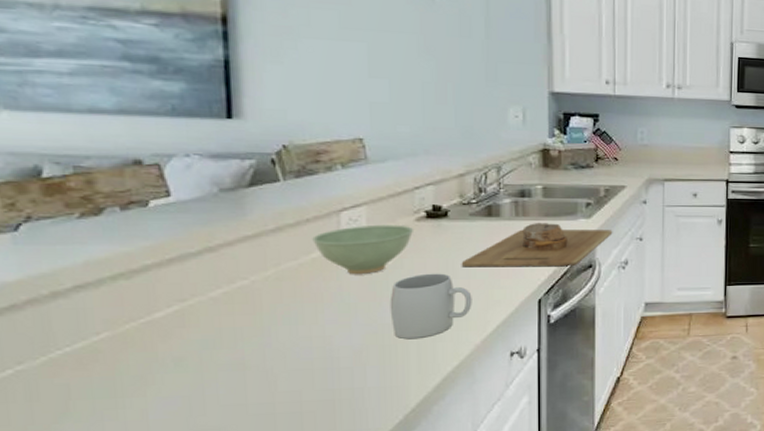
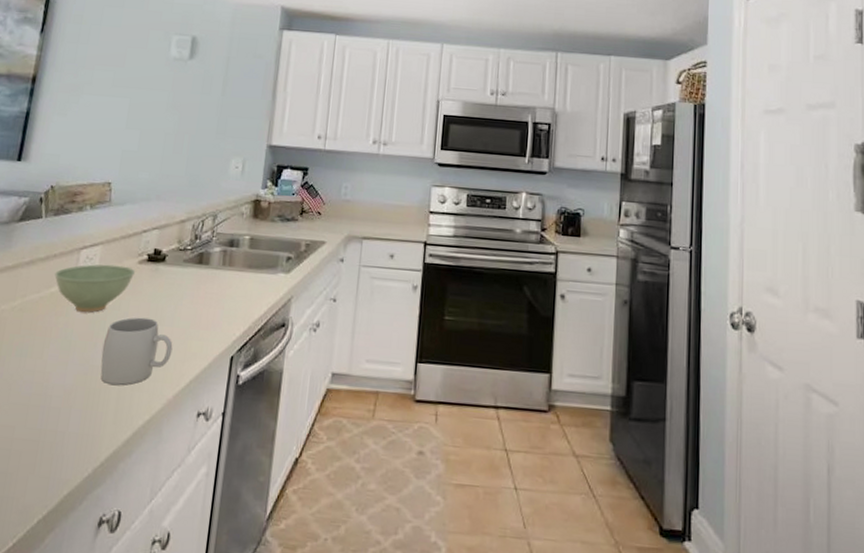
cutting board: present [461,222,613,267] -> none [168,273,309,324]

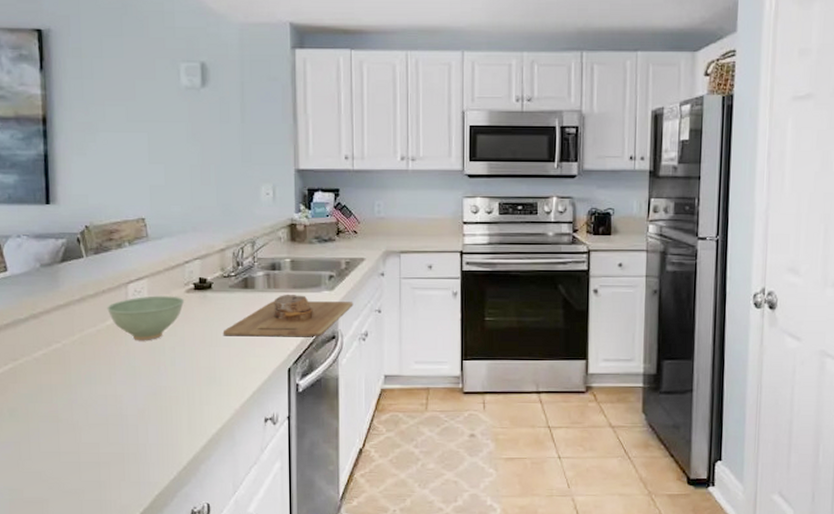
mug: present [100,317,173,386] -> none [166,341,232,402]
cutting board: none [168,273,309,324] -> present [222,293,354,337]

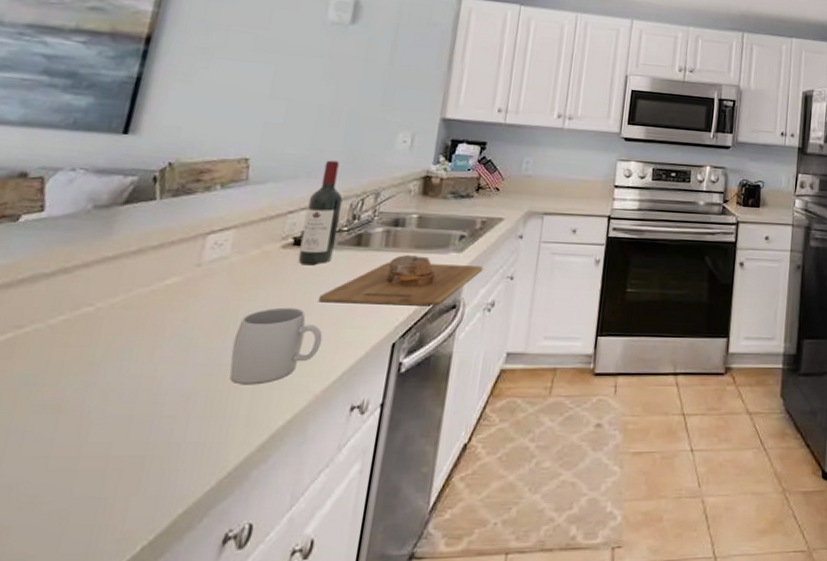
bowl: present [107,295,184,340] -> none [171,250,277,305]
mug: none [166,341,232,402] -> present [229,307,323,385]
wine bottle: none [199,215,227,306] -> present [298,160,343,266]

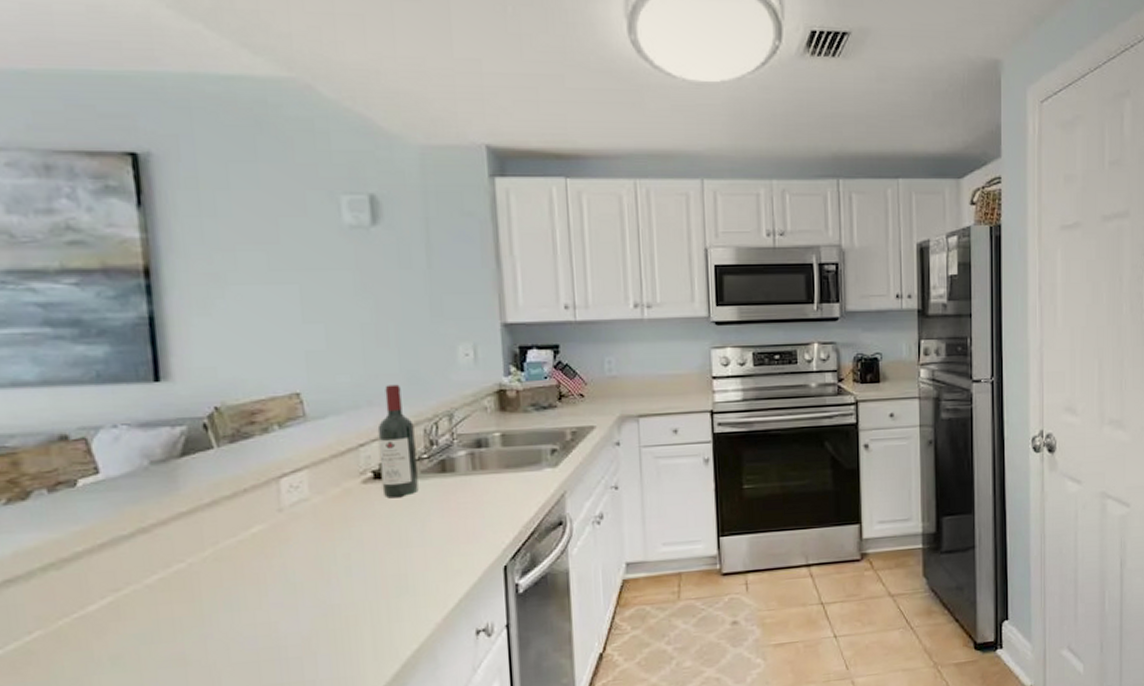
mug: present [229,307,323,385] -> none [338,542,430,622]
cutting board: present [318,254,484,307] -> none [415,475,584,532]

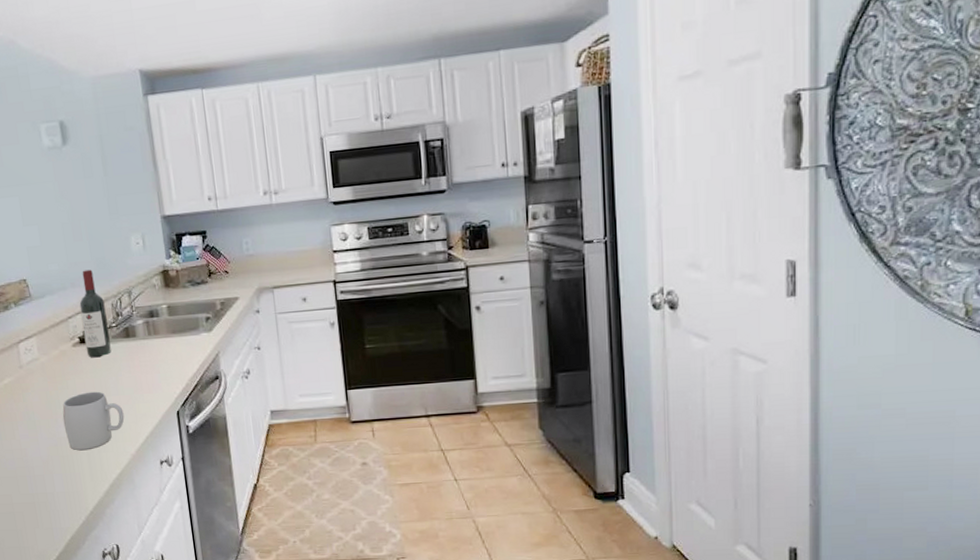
mug: none [338,542,430,622] -> present [62,391,125,451]

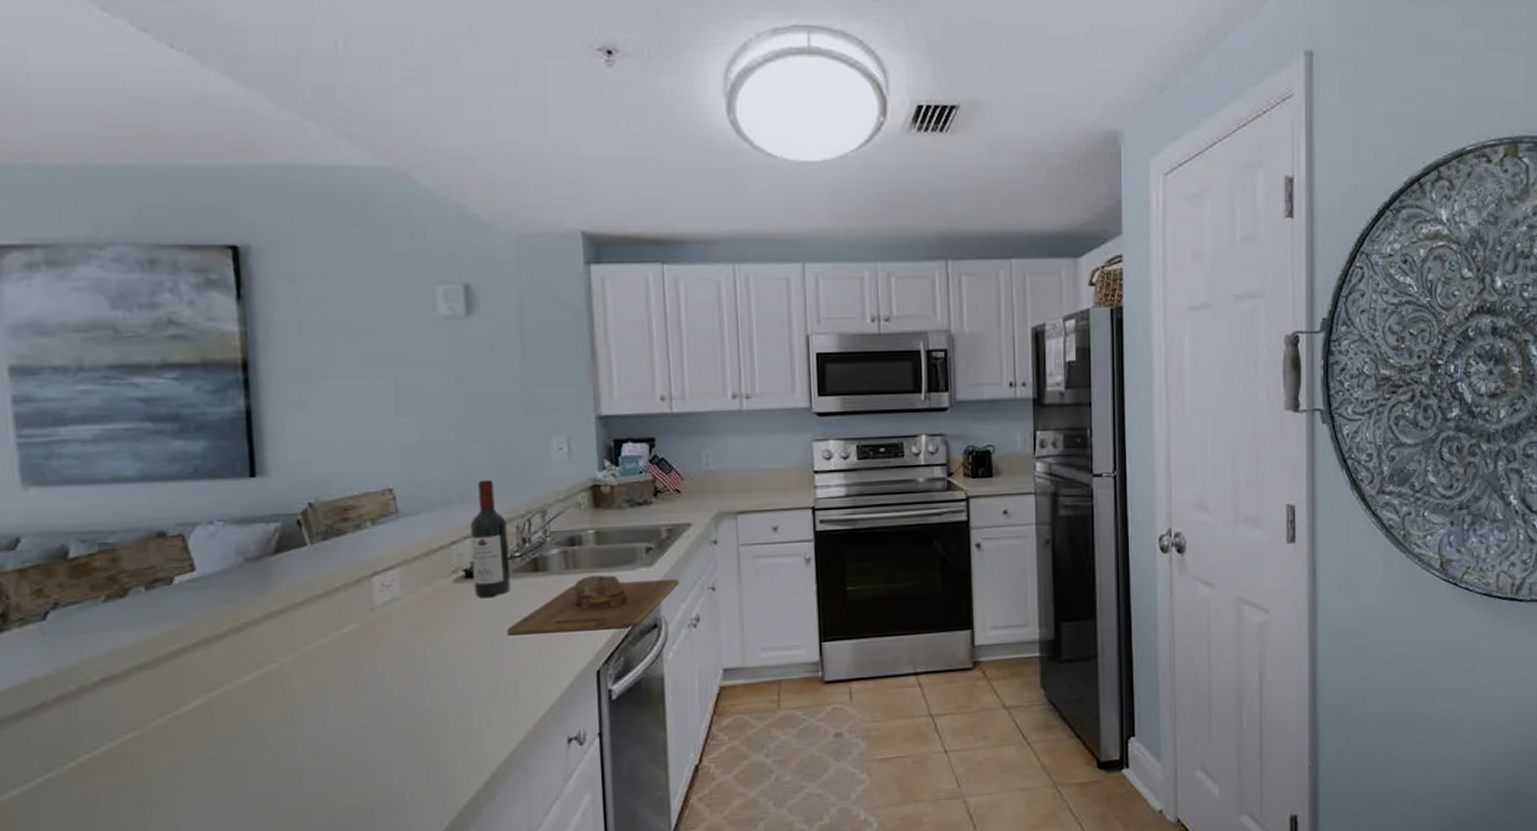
mug: present [62,391,125,451] -> none [429,644,521,727]
cutting board: none [111,339,233,384] -> present [506,574,680,634]

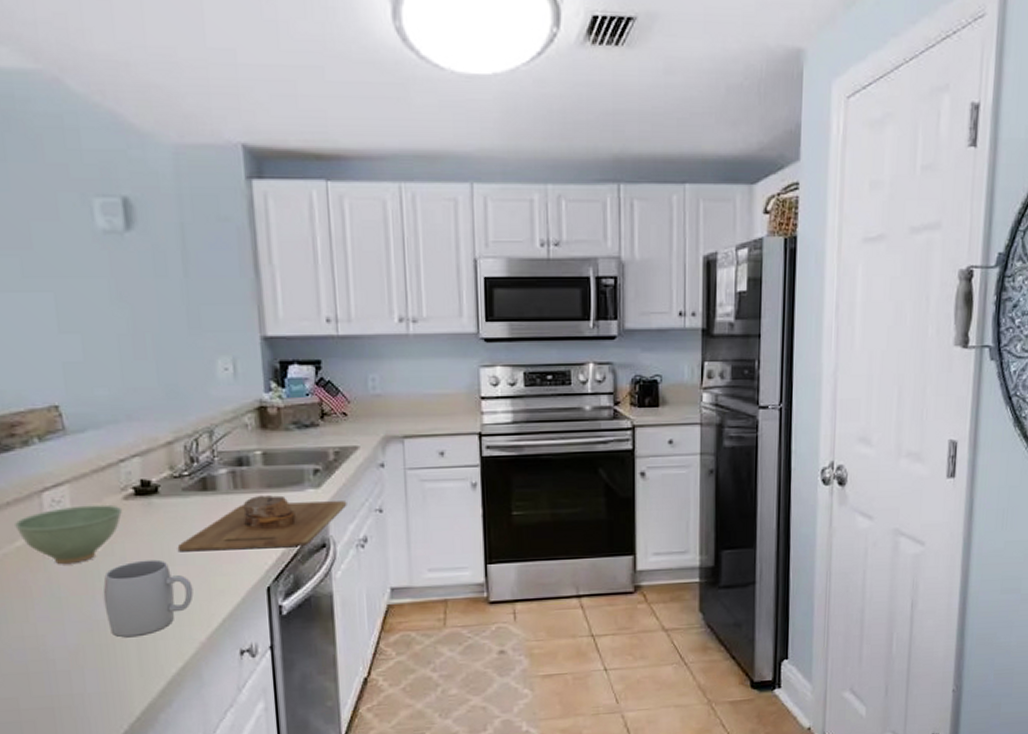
bowl: none [343,588,451,650] -> present [15,504,122,564]
mug: none [429,644,521,727] -> present [103,559,194,638]
wine bottle: present [469,480,511,598] -> none [137,399,180,516]

